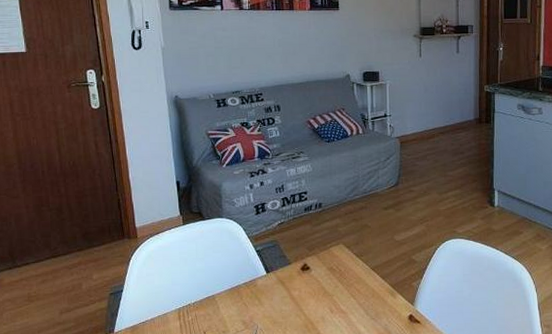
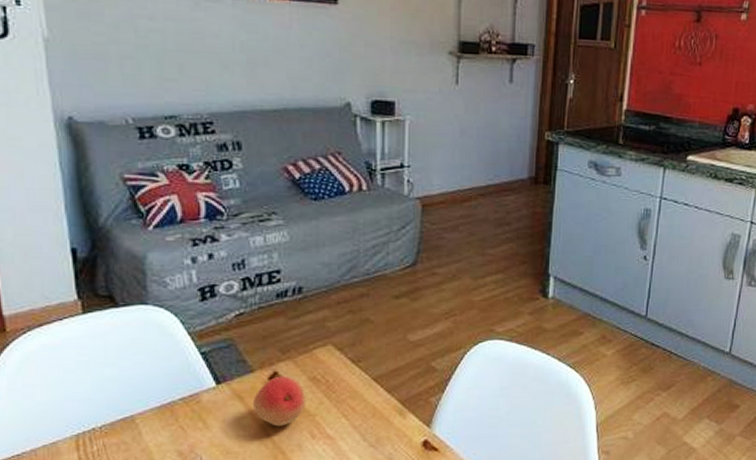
fruit: none [290,267,327,304] -> present [252,376,307,427]

